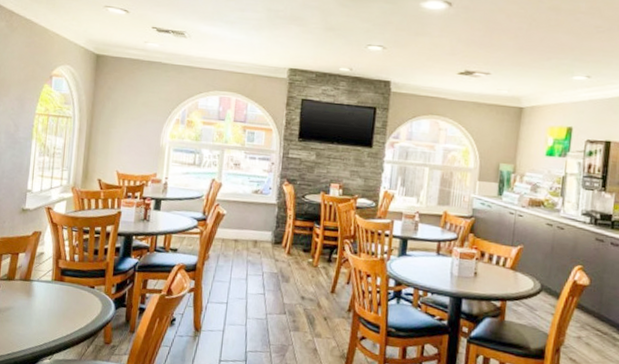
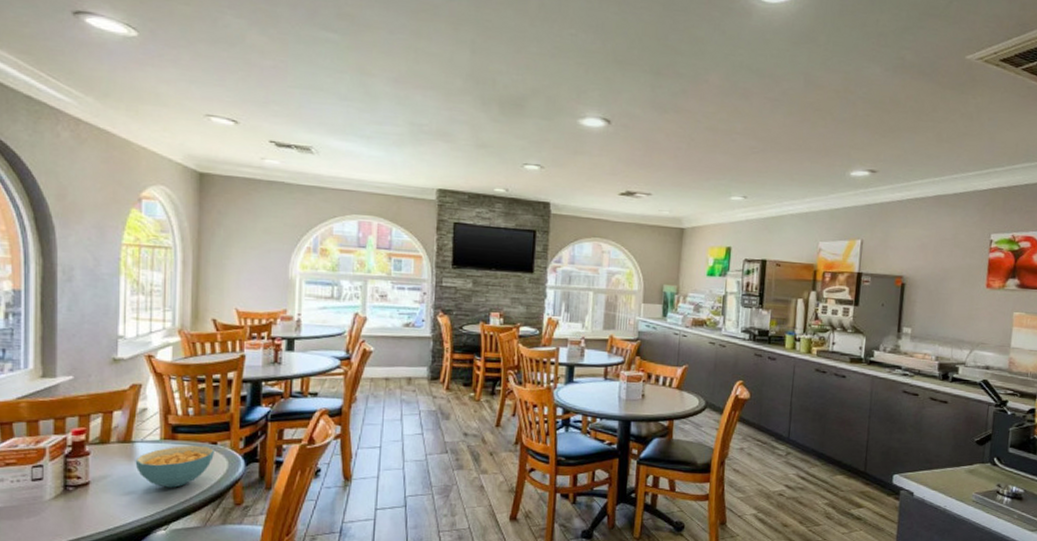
cereal bowl: none [31,287,92,323] -> present [135,445,214,488]

